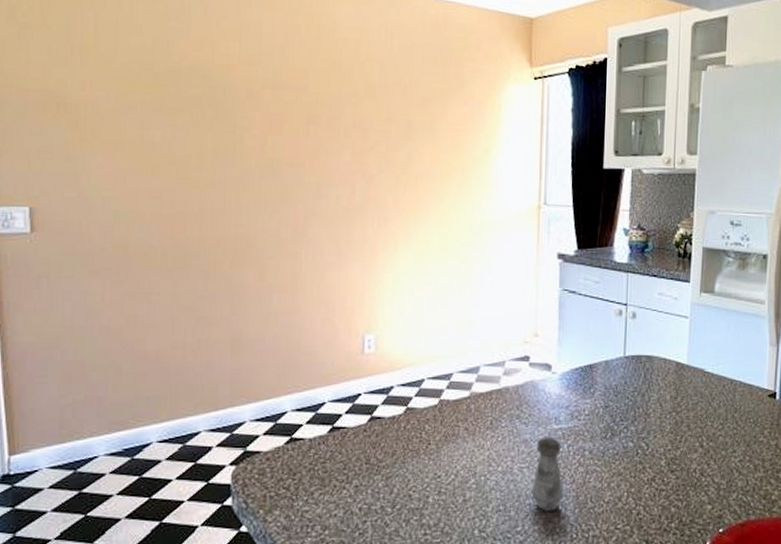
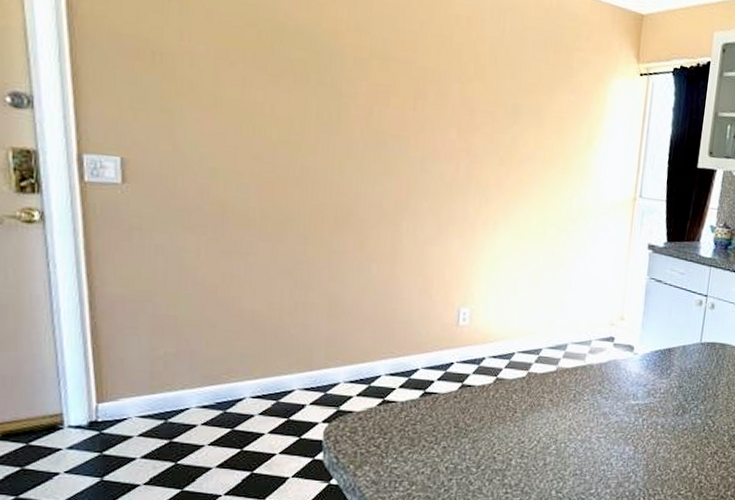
salt shaker: present [531,436,564,511] -> none [606,411,637,477]

